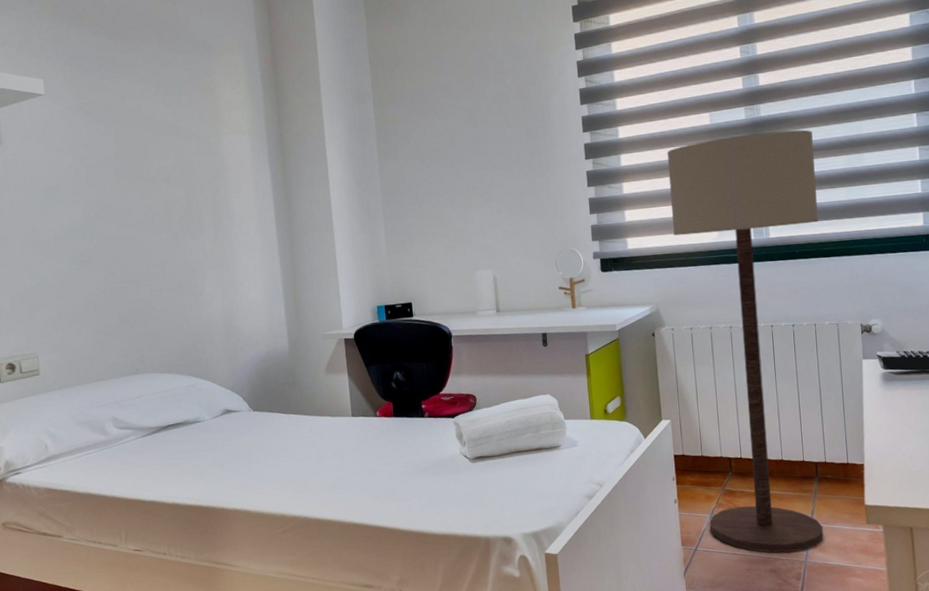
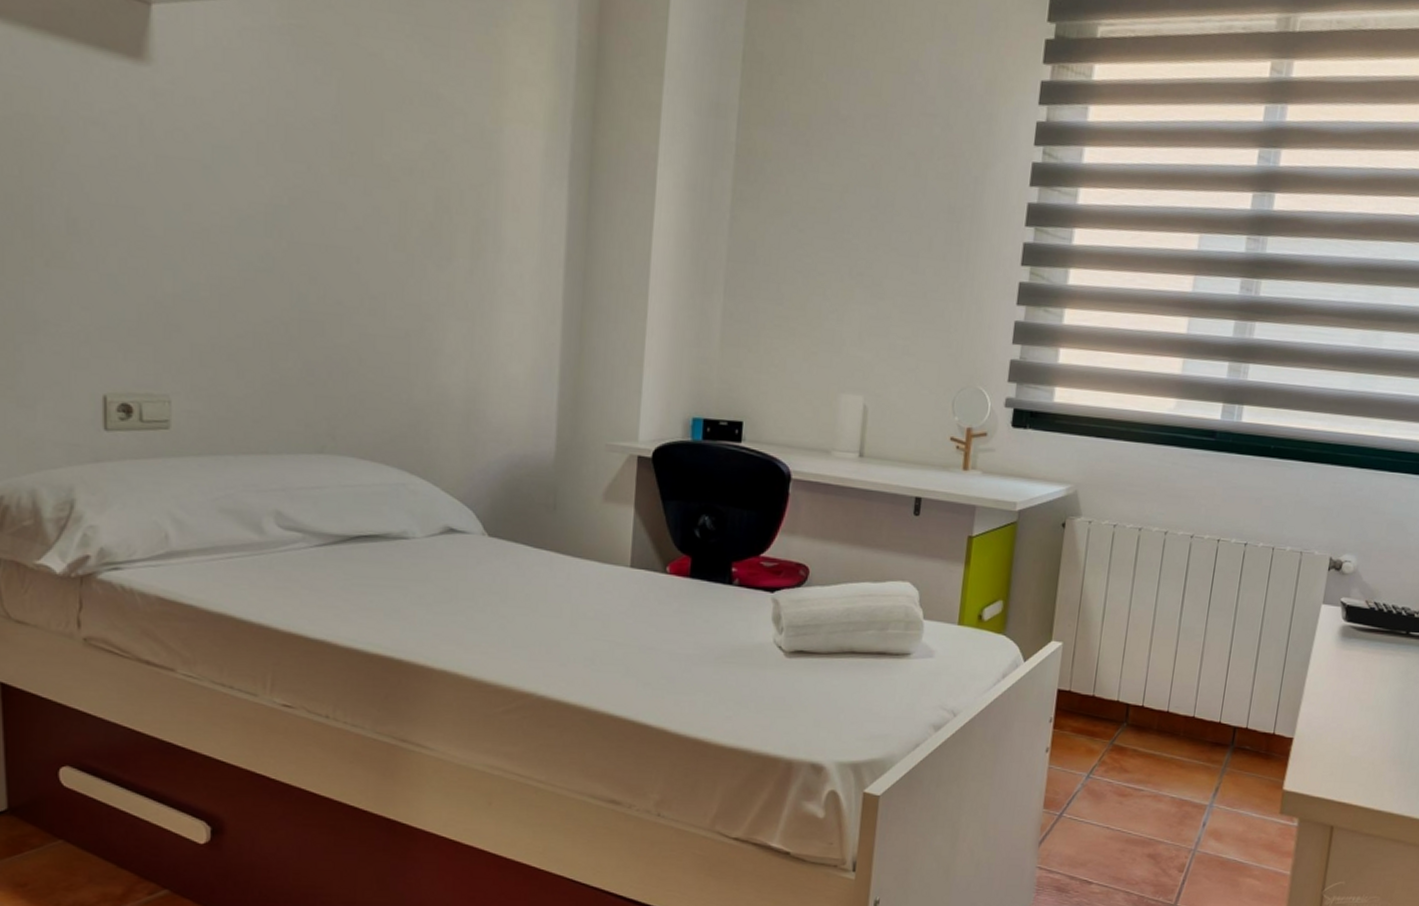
floor lamp: present [667,129,824,553] -> none [1084,272,1327,836]

